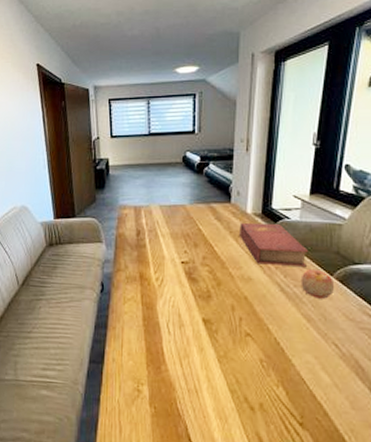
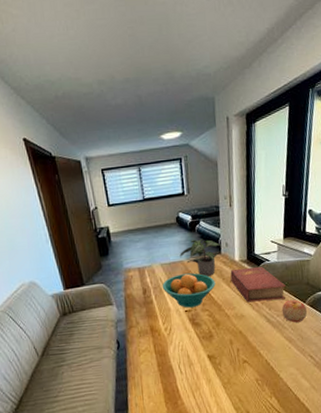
fruit bowl: none [158,220,221,260] -> present [162,273,216,308]
potted plant: none [182,183,234,227] -> present [180,239,223,277]

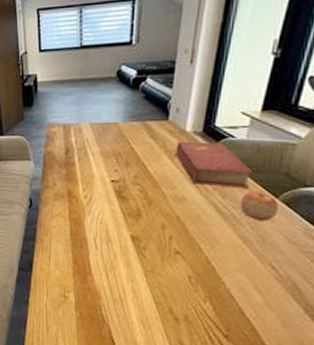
fruit bowl: present [162,273,216,308] -> none [88,138,155,179]
potted plant: present [180,239,223,277] -> none [115,99,172,145]

